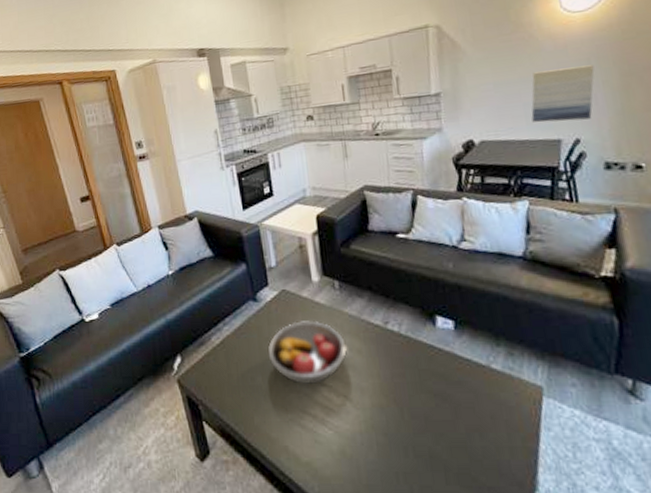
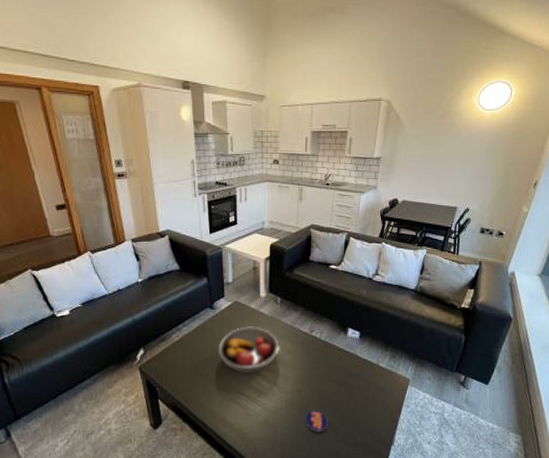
coaster: none [395,434,431,469] -> present [305,410,328,432]
wall art: present [531,65,595,123] -> none [441,152,490,194]

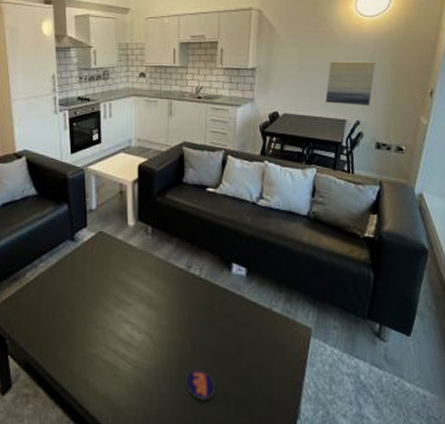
fruit bowl: present [217,326,281,373] -> none [79,262,153,321]
wall art: none [441,152,490,194] -> present [325,61,376,105]

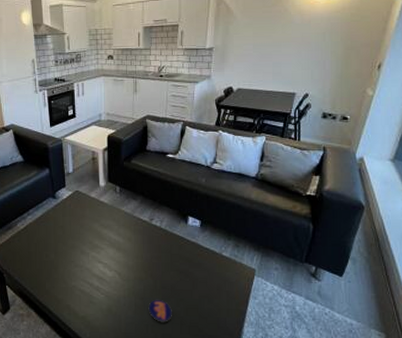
wall art: present [325,61,376,105] -> none [277,38,327,80]

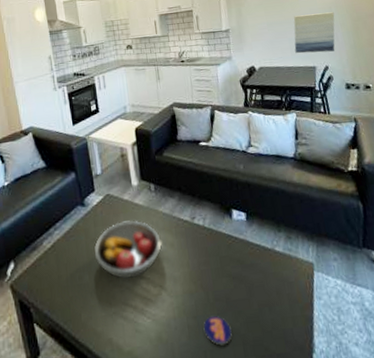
fruit bowl: none [60,215,121,261] -> present [94,220,163,279]
wall art: none [277,38,327,80] -> present [293,12,335,54]

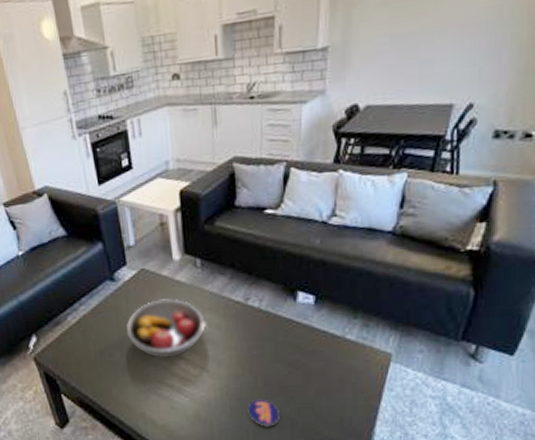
wall art: present [293,12,335,54] -> none [426,13,505,84]

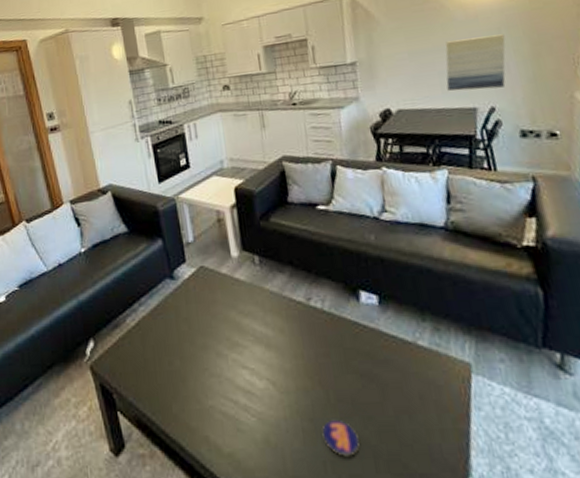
fruit bowl: present [125,298,207,358] -> none [185,298,270,367]
wall art: none [426,13,505,84] -> present [445,34,506,91]

